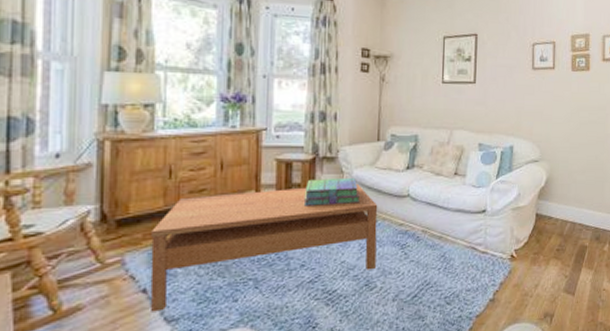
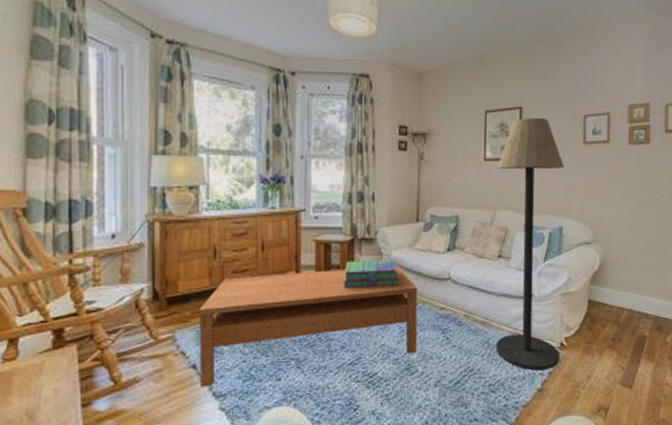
floor lamp: none [452,44,516,282] -> present [496,118,565,371]

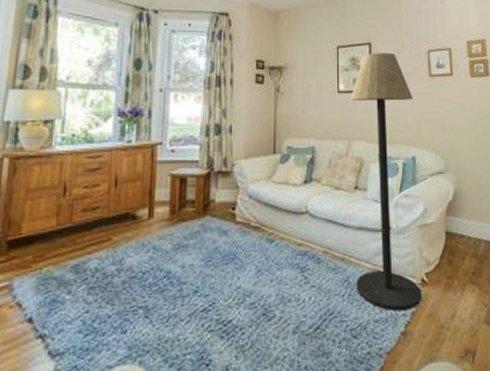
coffee table: present [199,265,418,387] -> none [35,199,275,345]
stack of books: present [343,259,399,288] -> none [197,193,256,225]

